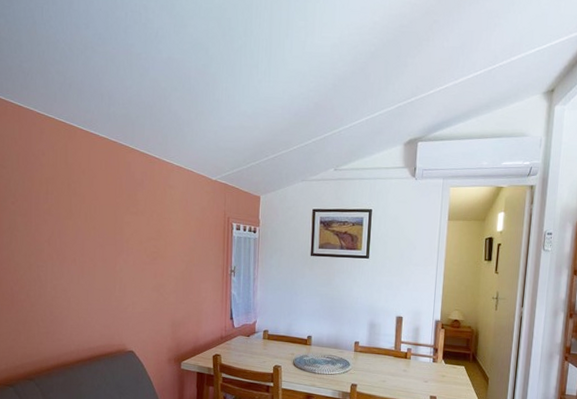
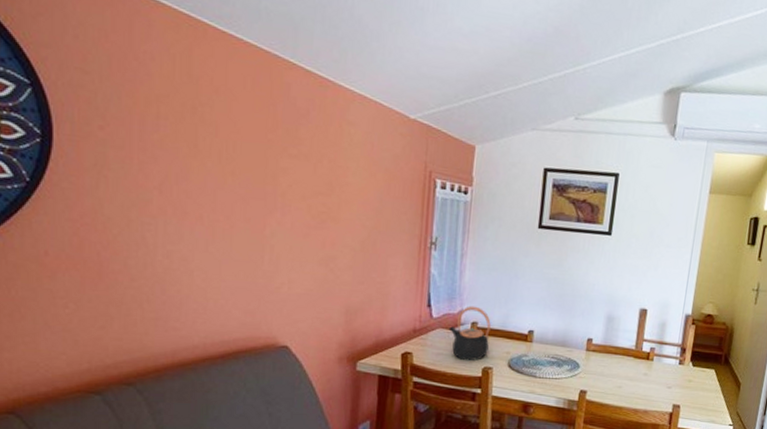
teapot: none [246,317,278,360] -> present [448,305,491,361]

